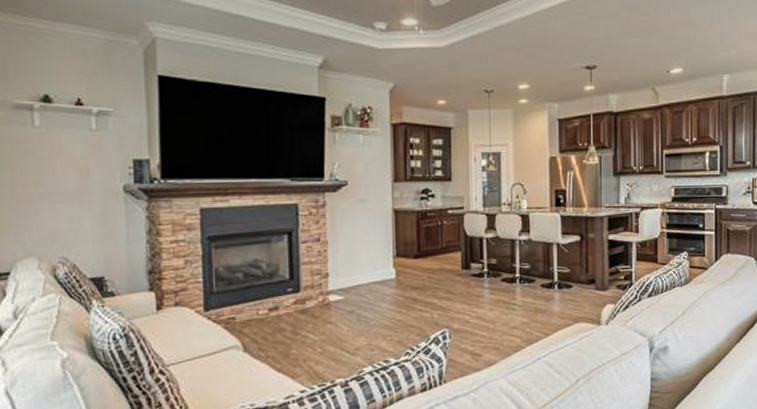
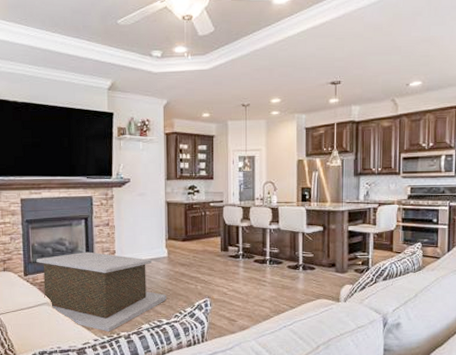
coffee table: none [221,275,395,380] -> present [36,251,167,332]

